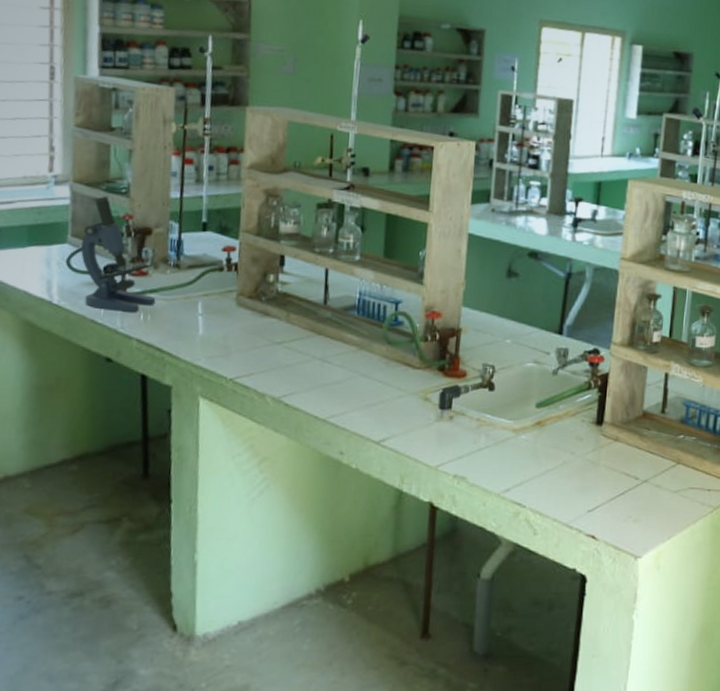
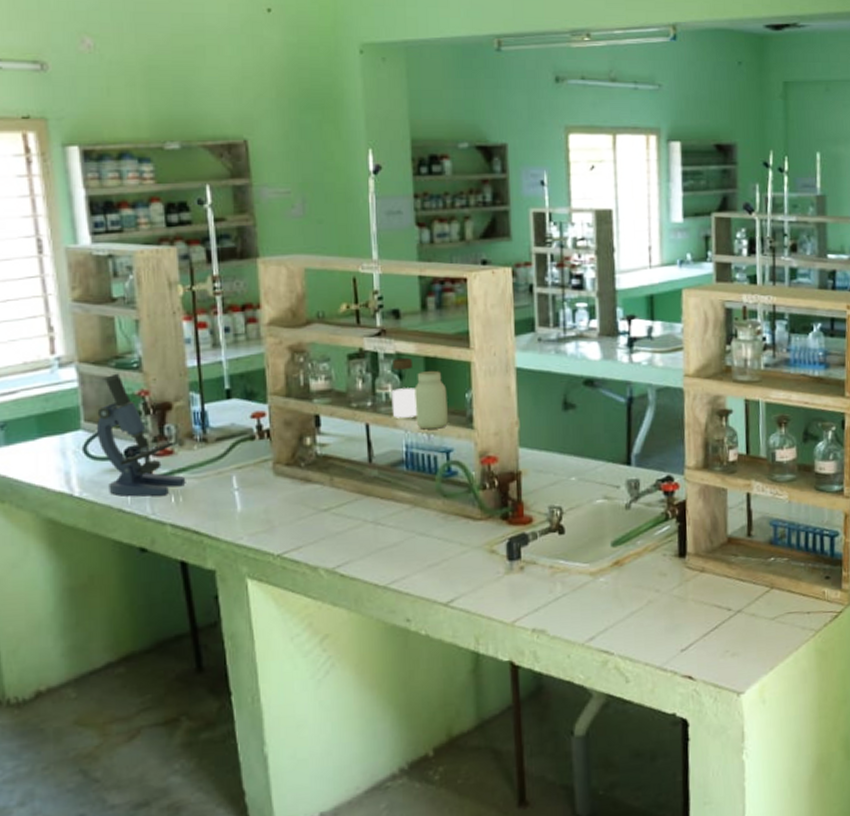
jar: none [351,212,375,268] -> present [391,358,417,418]
jar: none [371,226,403,281] -> present [414,370,448,430]

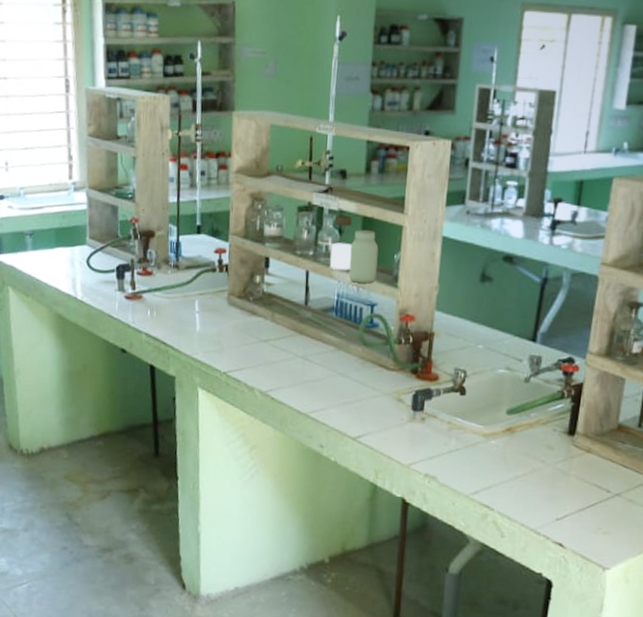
microscope: present [96,373,186,497] -> none [97,201,160,309]

